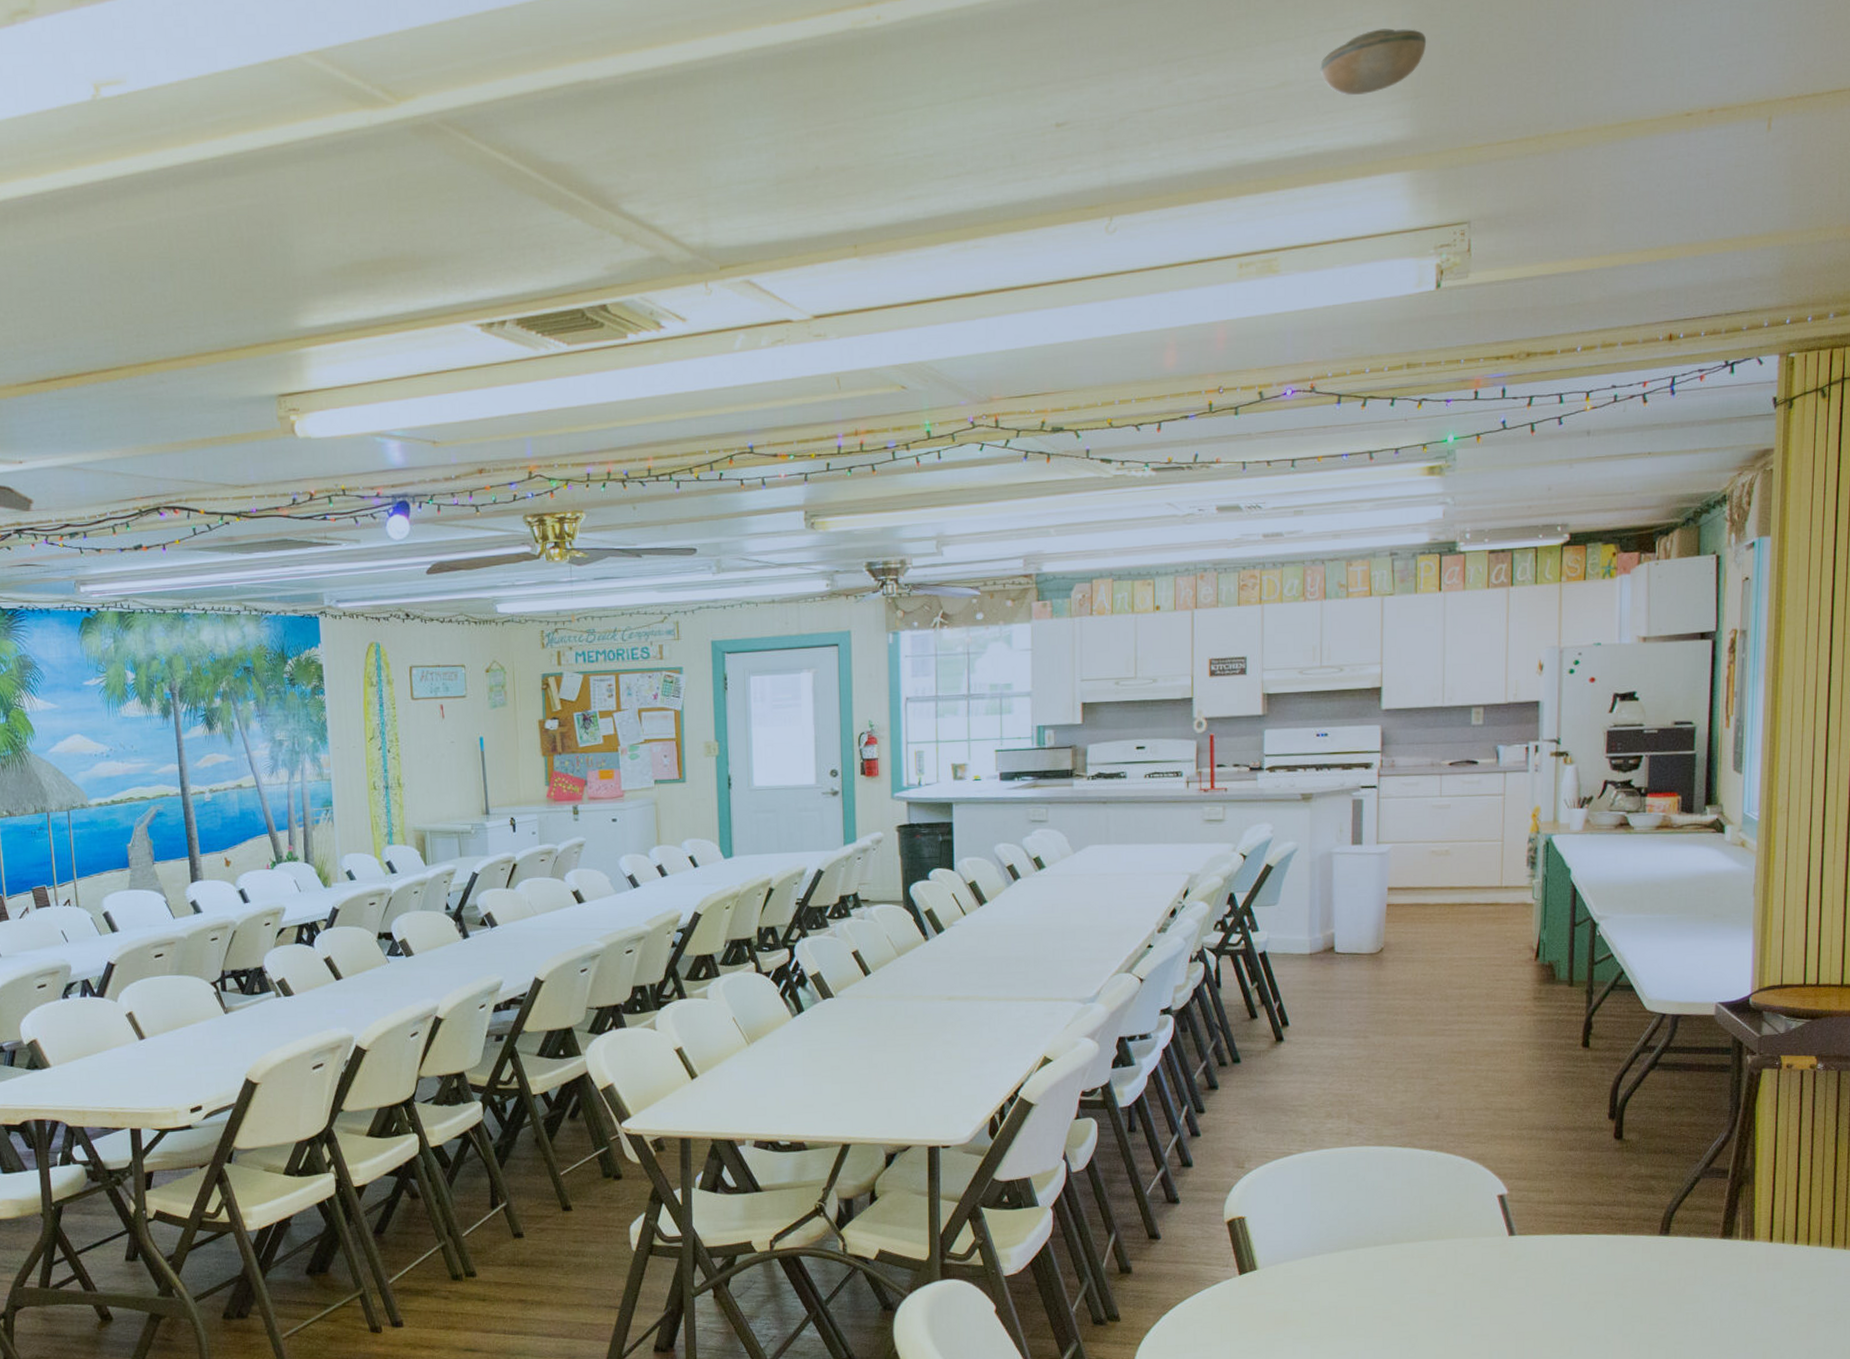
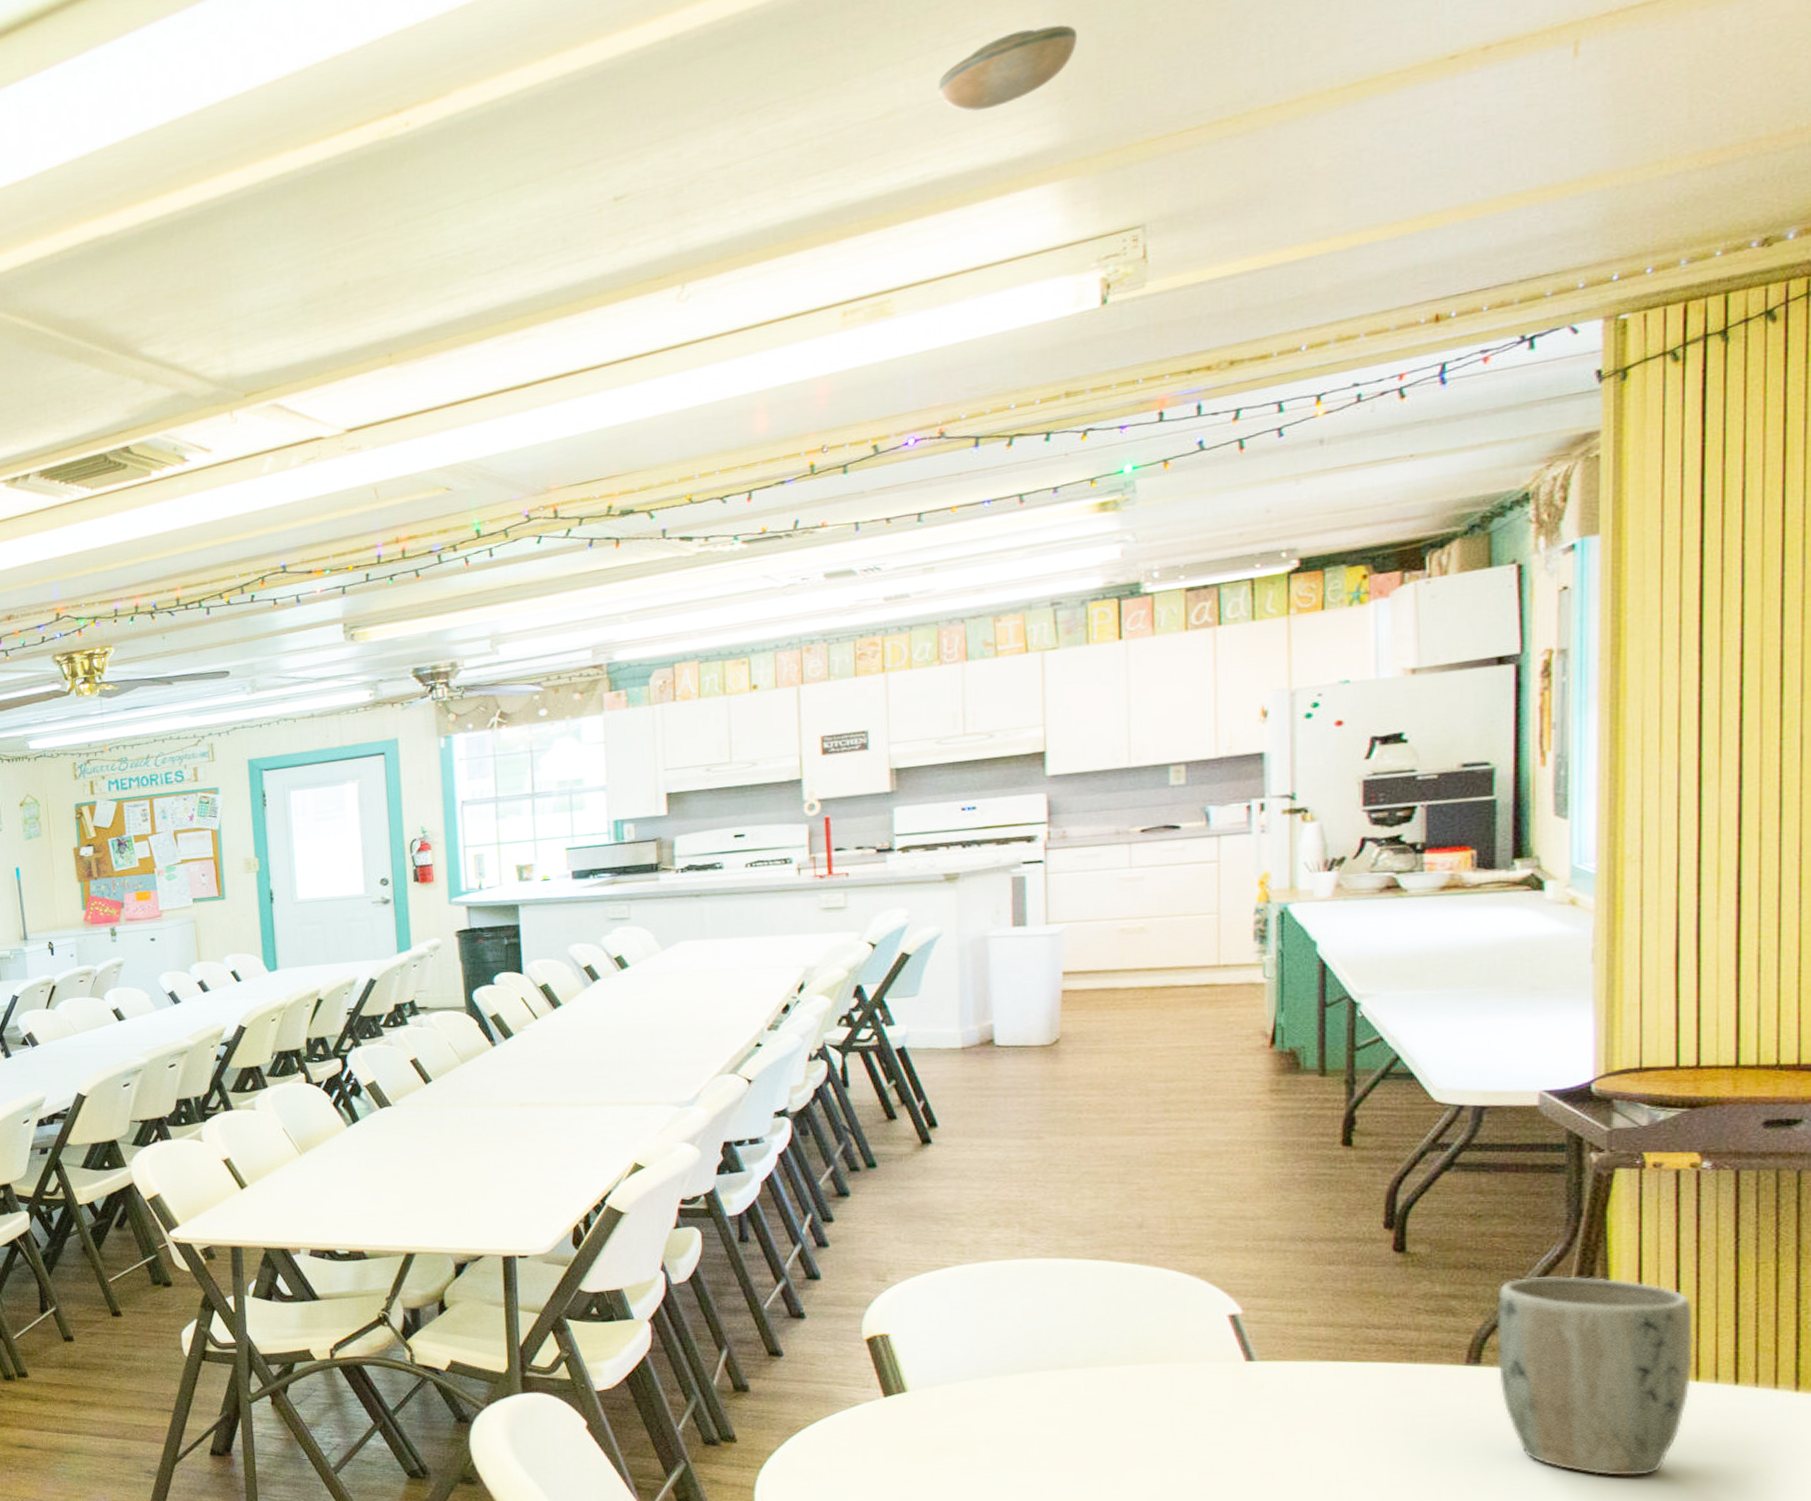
plant pot: none [1680,1159,1808,1326] -> present [1496,1276,1693,1477]

